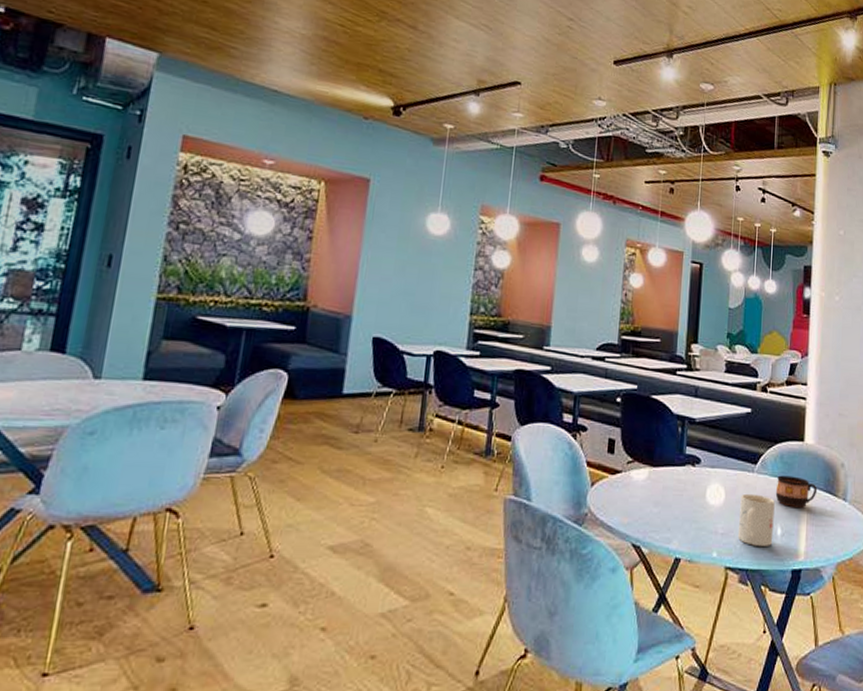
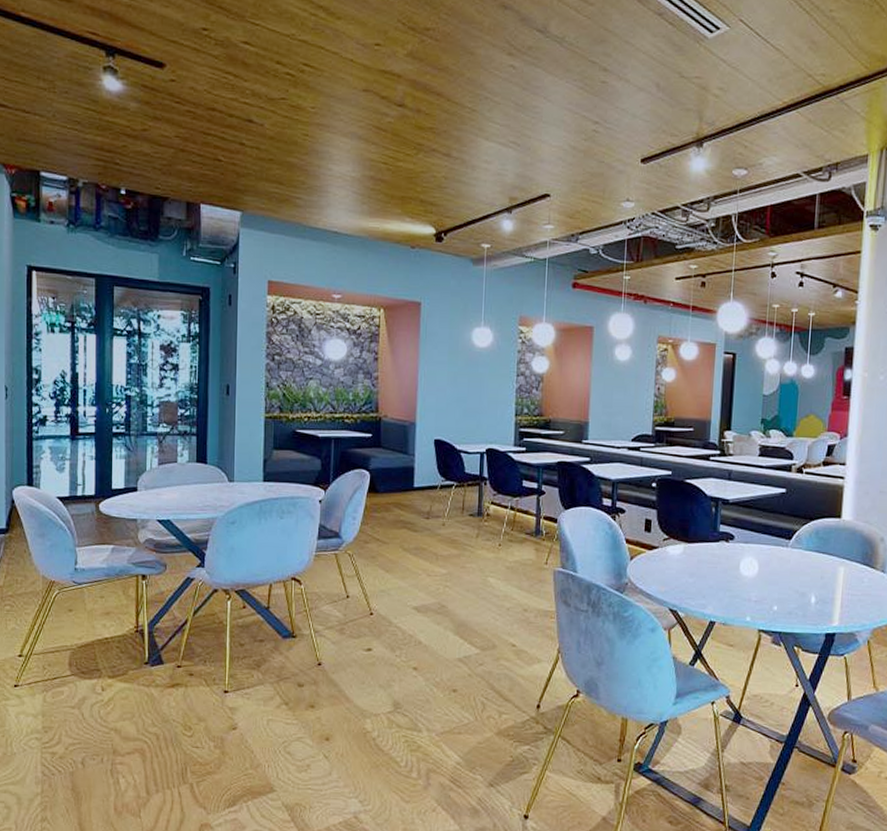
mug: present [737,493,775,546] -> none [771,566,809,613]
cup: present [775,475,818,507] -> none [810,549,854,578]

